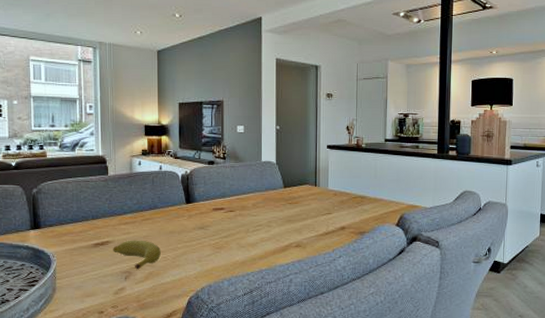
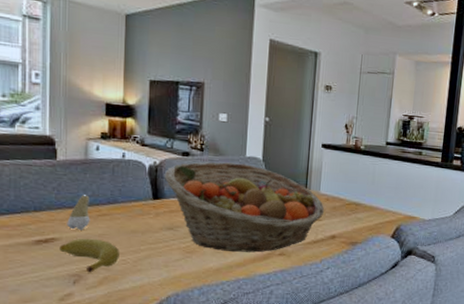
tooth: none [118,202,136,233] -> present [67,193,90,230]
fruit basket: none [194,167,334,246] -> present [164,162,325,253]

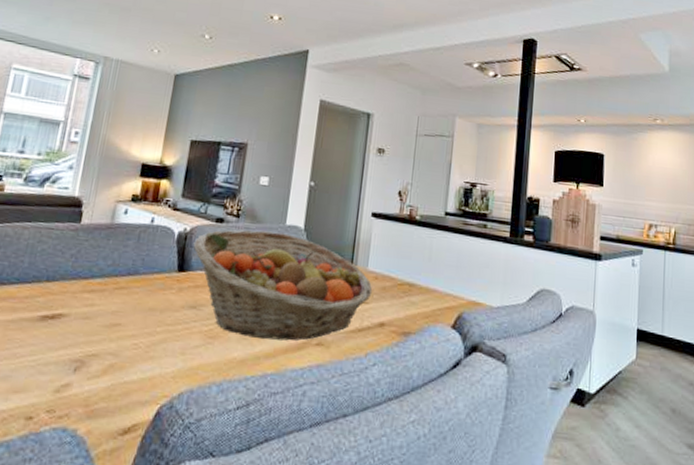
banana: present [59,238,119,273] -> none [65,315,132,359]
tooth: present [67,193,90,230] -> none [79,262,109,306]

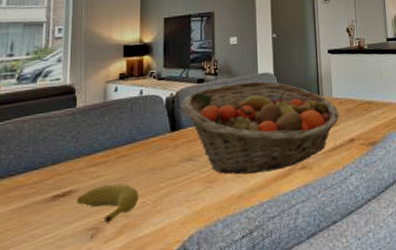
banana: none [65,315,132,359] -> present [77,183,139,224]

